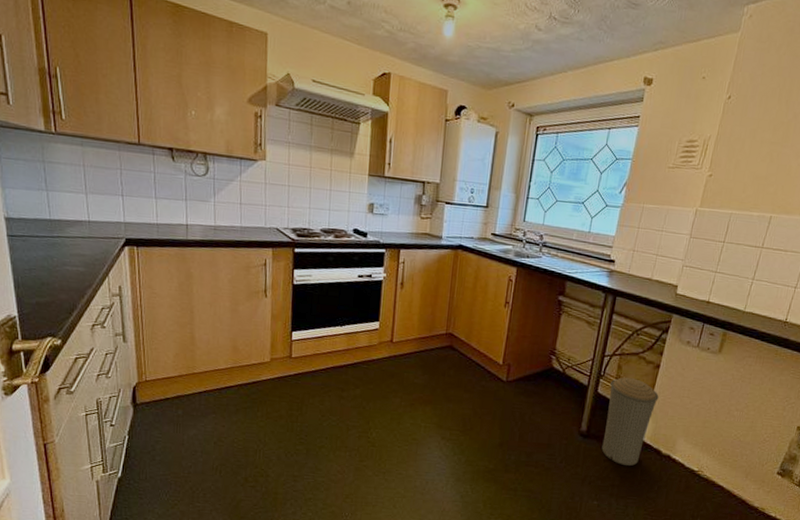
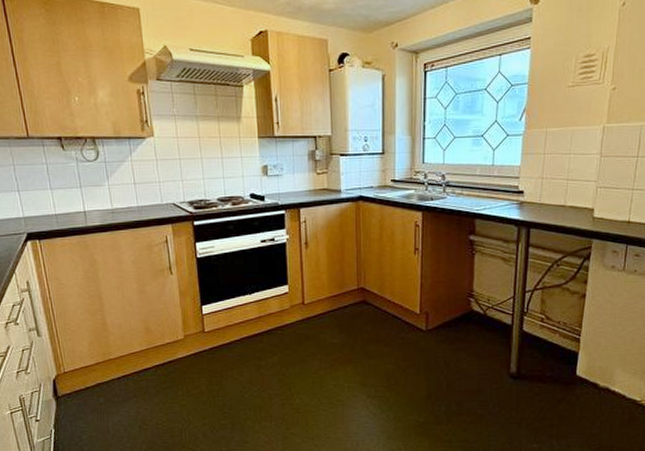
trash can: present [601,377,659,466] -> none [535,312,589,404]

